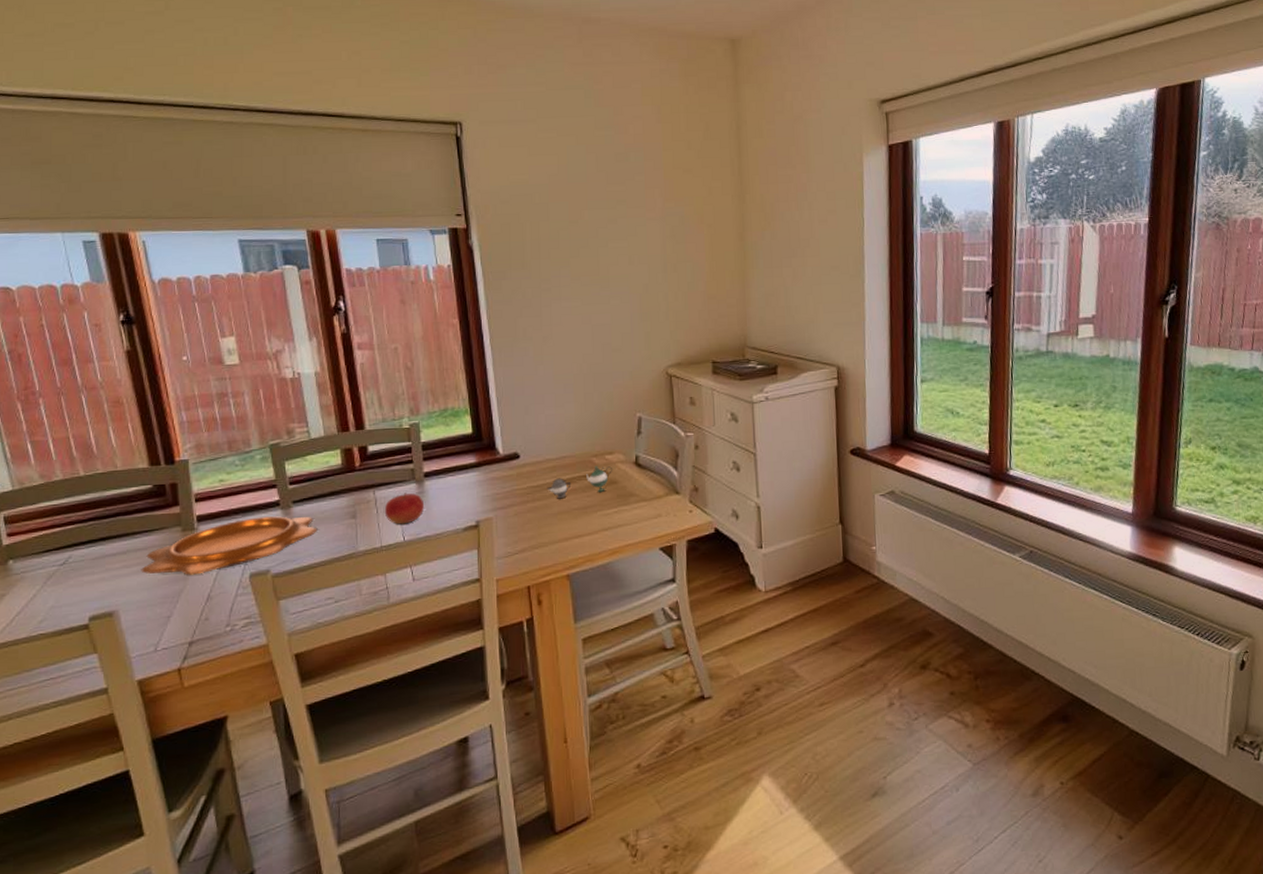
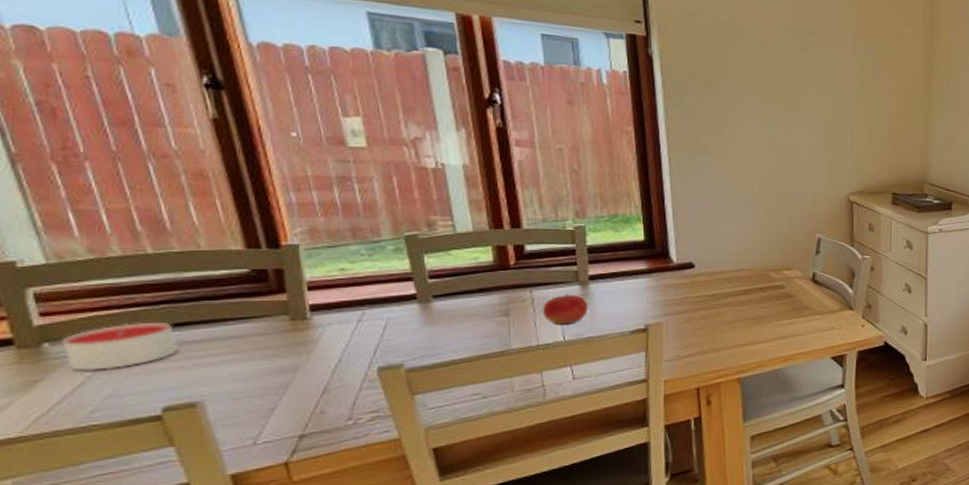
candle: none [21,538,100,585] -> present [61,322,177,371]
decorative bowl: present [141,516,318,575] -> none [234,310,463,367]
teapot: present [547,466,612,499] -> none [721,280,789,308]

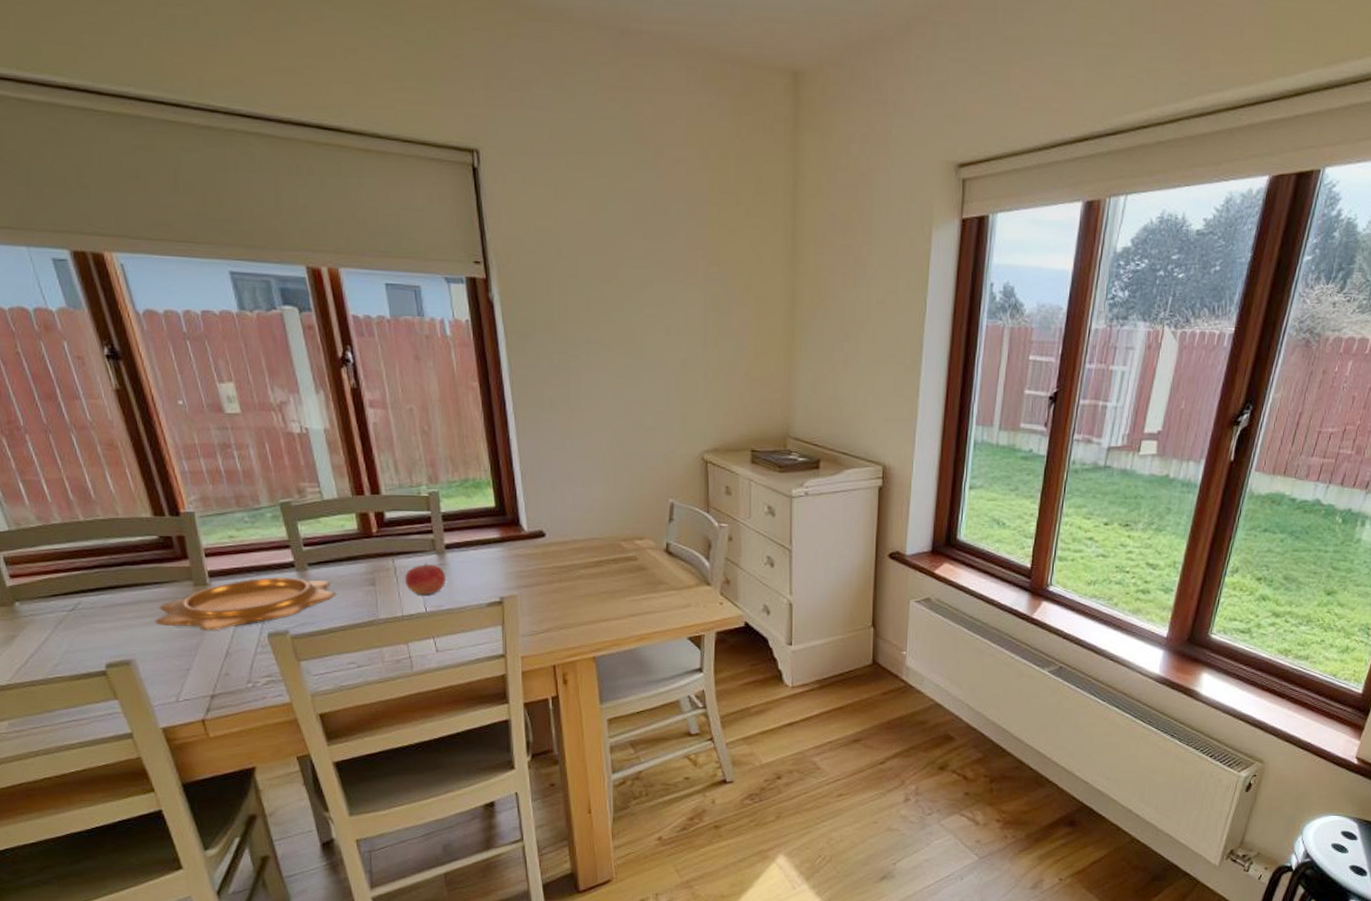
candle: present [61,322,177,371] -> none [27,584,111,628]
decorative bowl: none [234,310,463,367] -> present [154,577,336,630]

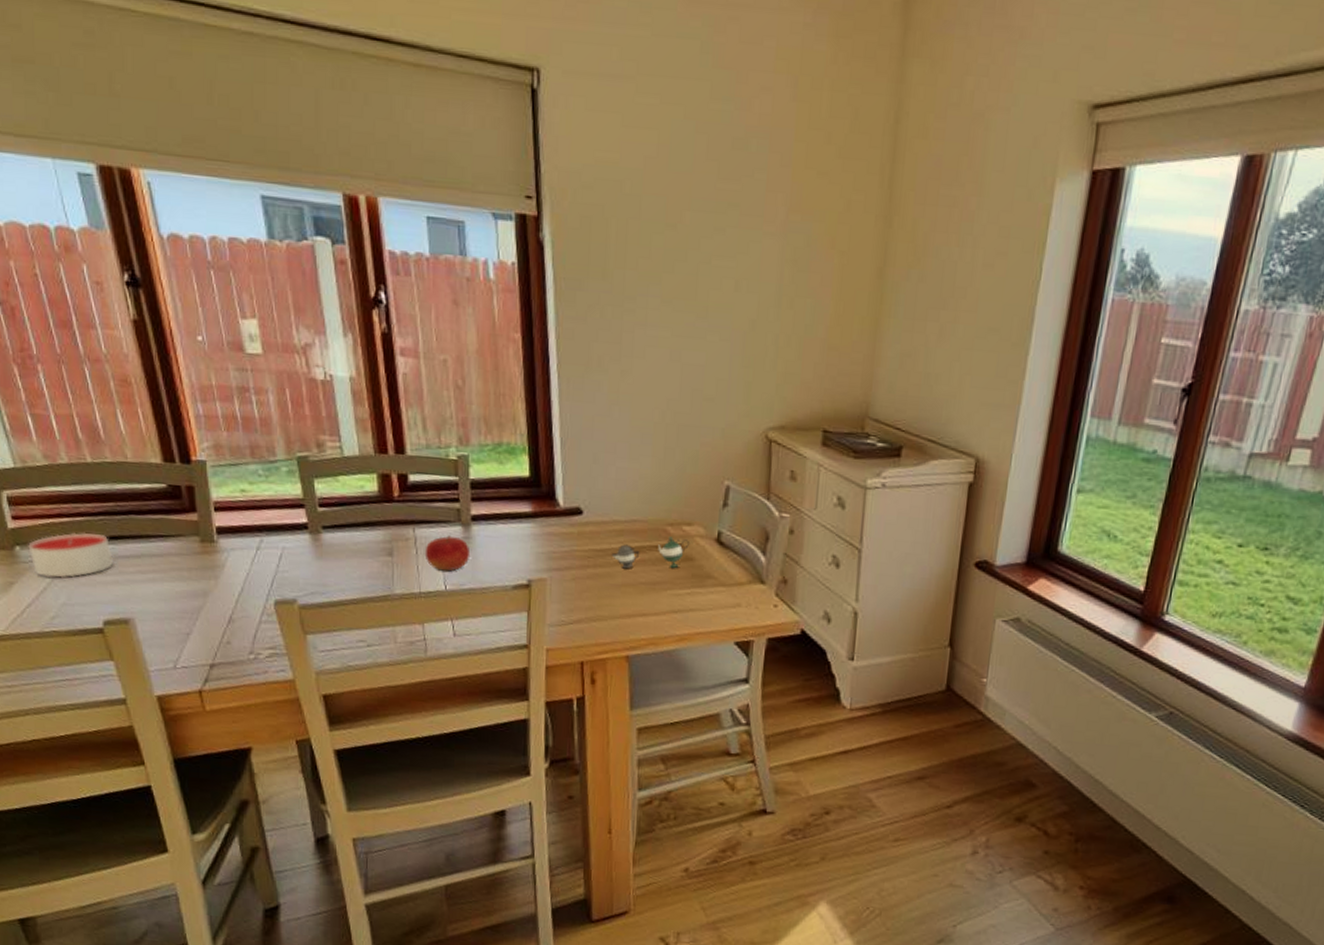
candle: none [27,584,111,628] -> present [28,532,113,578]
decorative bowl: present [154,577,336,630] -> none [157,538,350,593]
teapot: none [573,550,642,581] -> present [611,536,689,569]

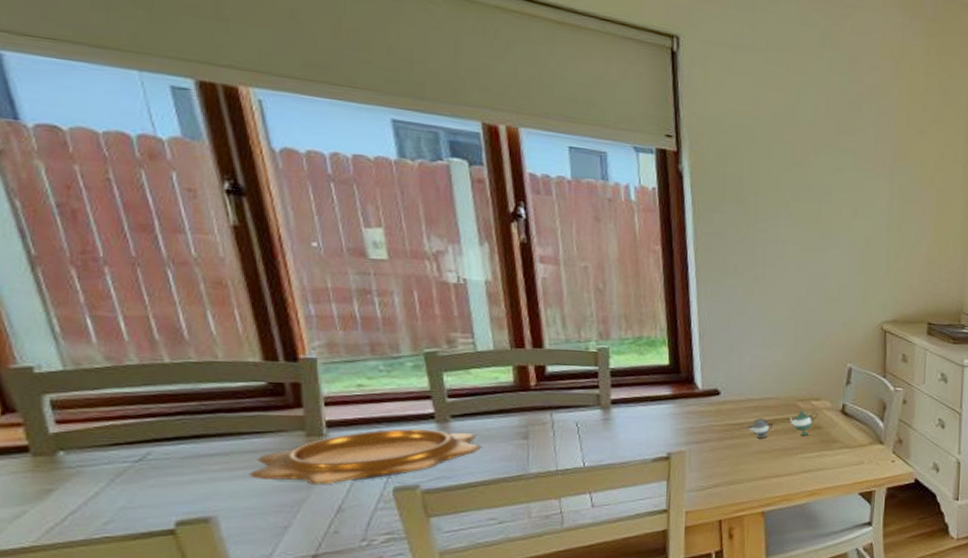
candle: present [28,532,113,578] -> none [76,433,192,481]
decorative bowl: none [157,538,350,593] -> present [249,429,481,484]
fruit: present [424,535,471,571] -> none [562,418,610,450]

